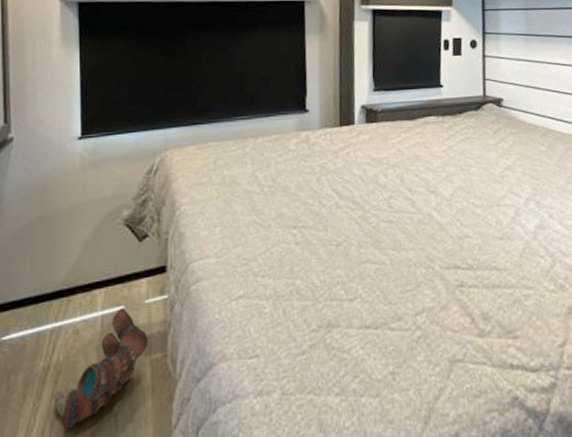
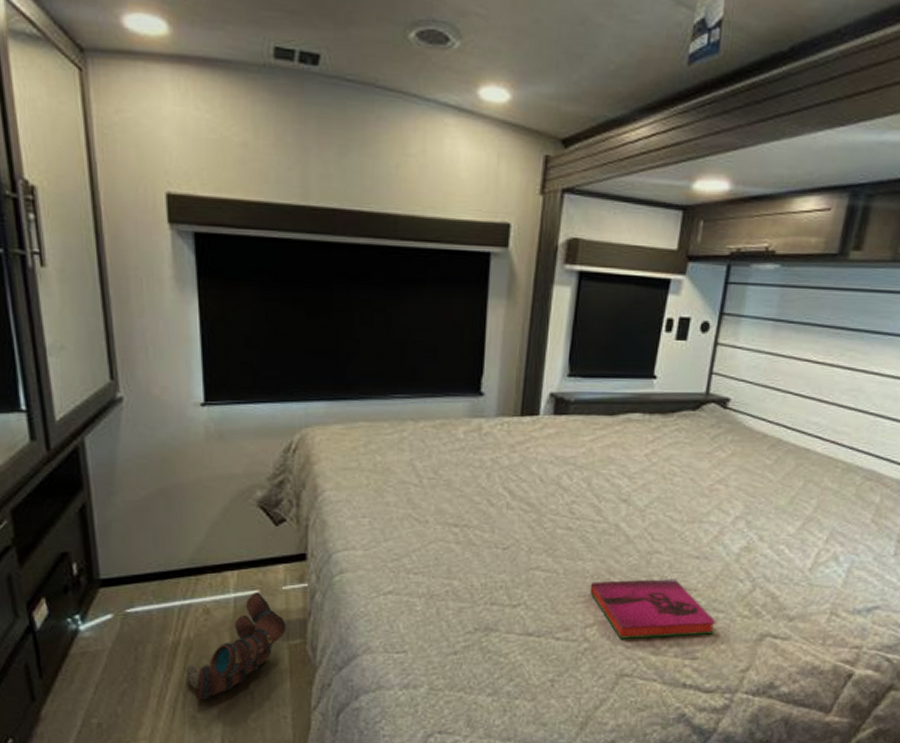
hardback book: none [415,260,529,324] -> present [590,579,717,639]

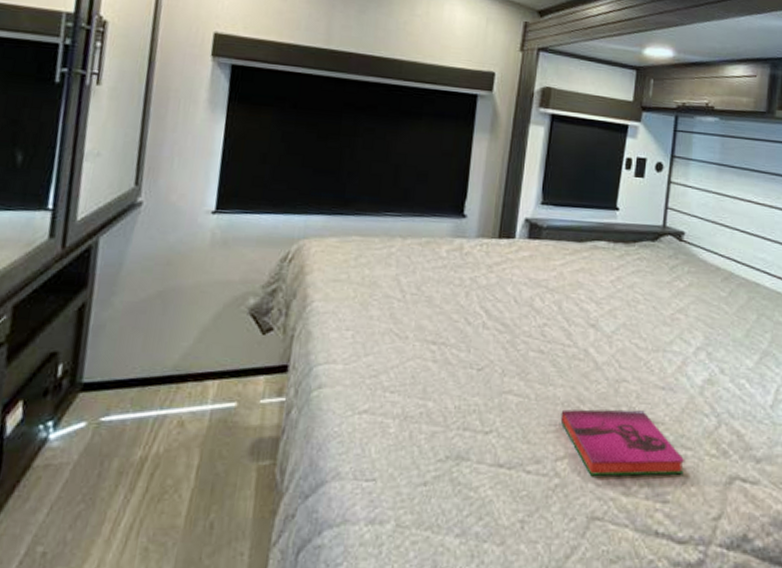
boots: present [185,591,286,700] -> none [146,404,258,528]

